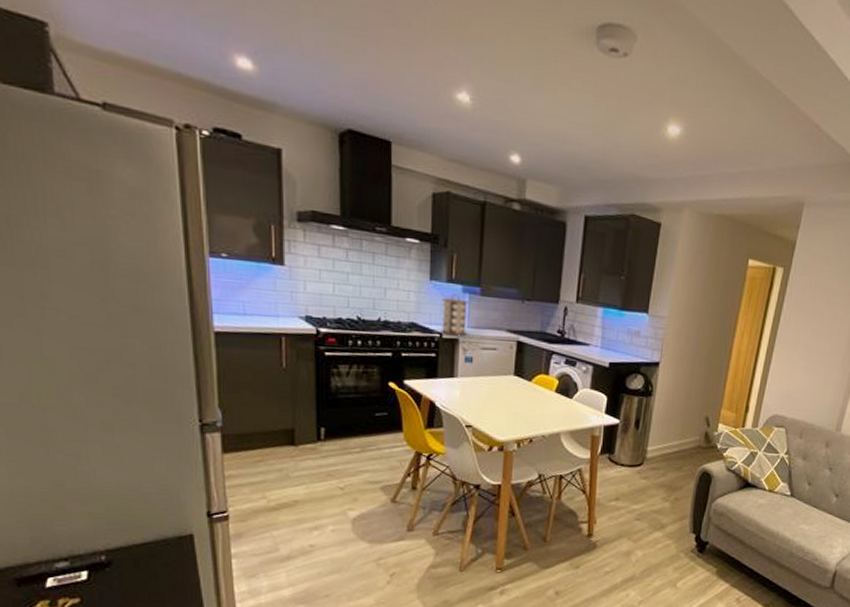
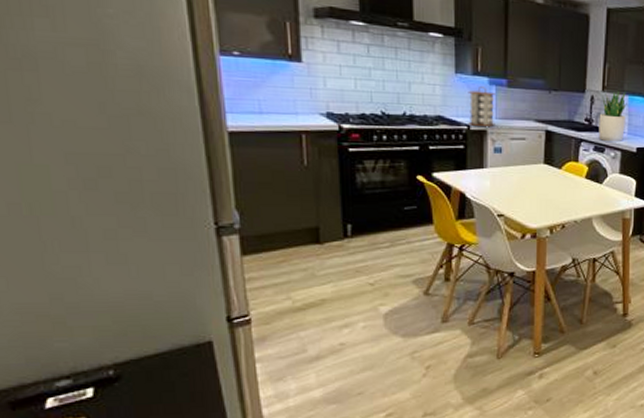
planter: none [570,302,601,356] -> present [598,90,627,143]

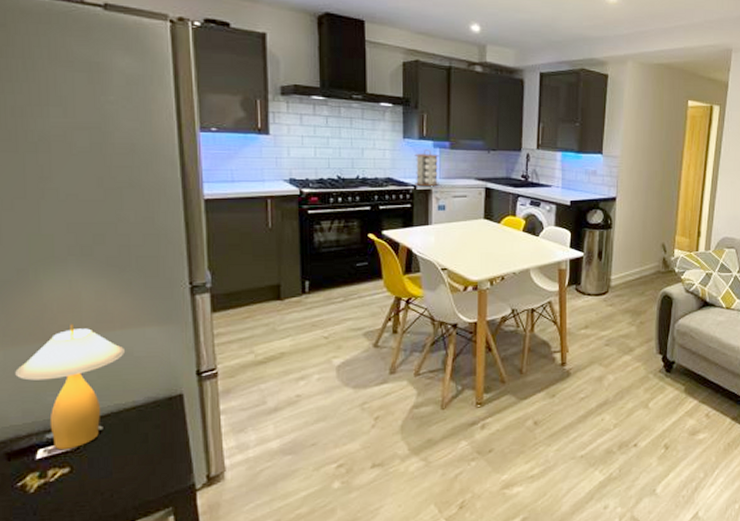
table lamp: none [13,264,144,398] -> present [15,323,126,449]
planter: present [598,90,627,143] -> none [534,147,560,197]

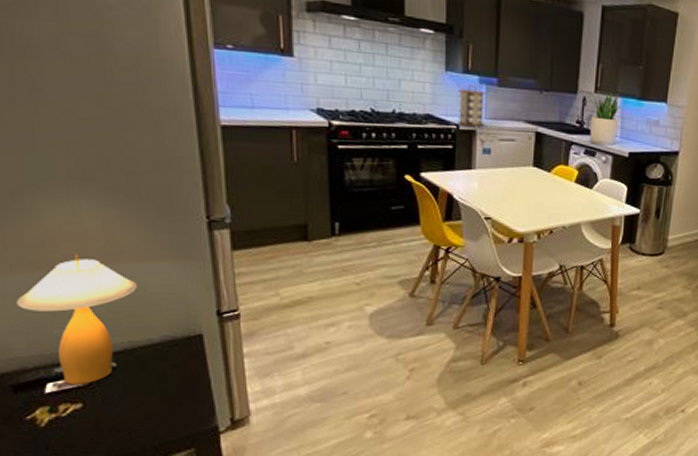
planter: none [534,147,560,197] -> present [590,92,620,146]

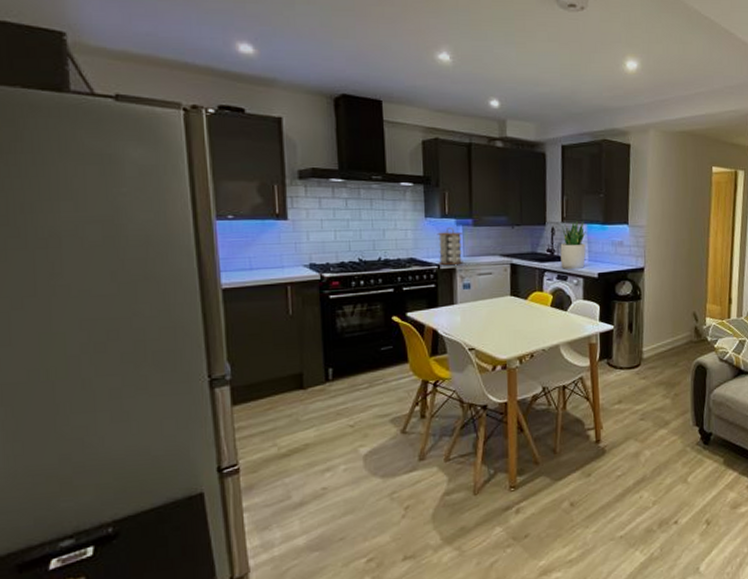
table lamp: present [16,253,138,384] -> none [26,424,143,558]

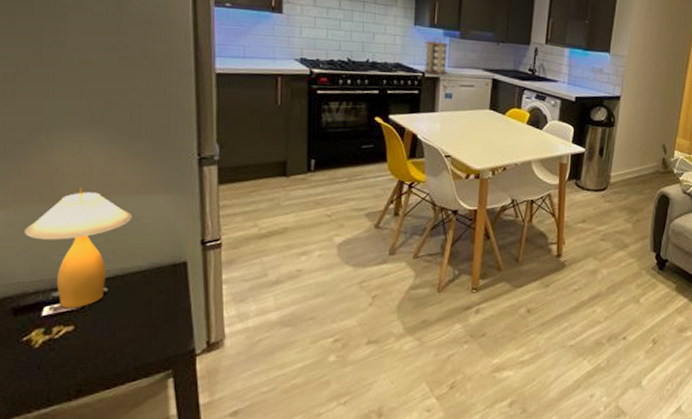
table lamp: none [26,424,143,558] -> present [25,186,133,308]
planter: present [560,220,586,270] -> none [540,43,568,92]

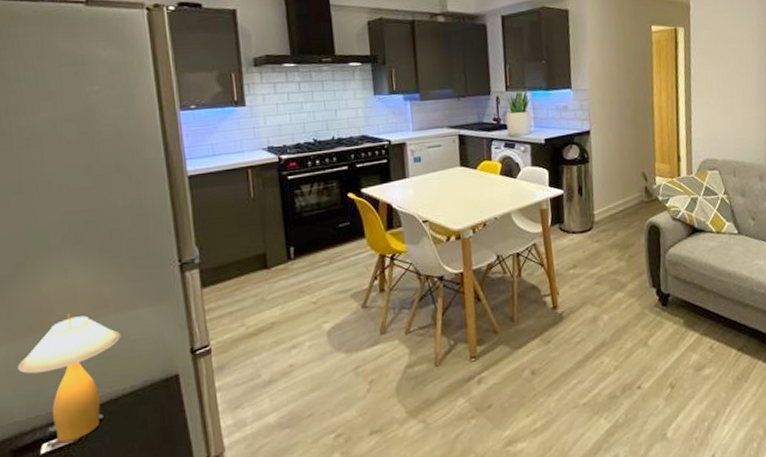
spice rack: present [423,36,449,75] -> none [386,102,413,141]
planter: none [540,43,568,92] -> present [505,88,532,138]

